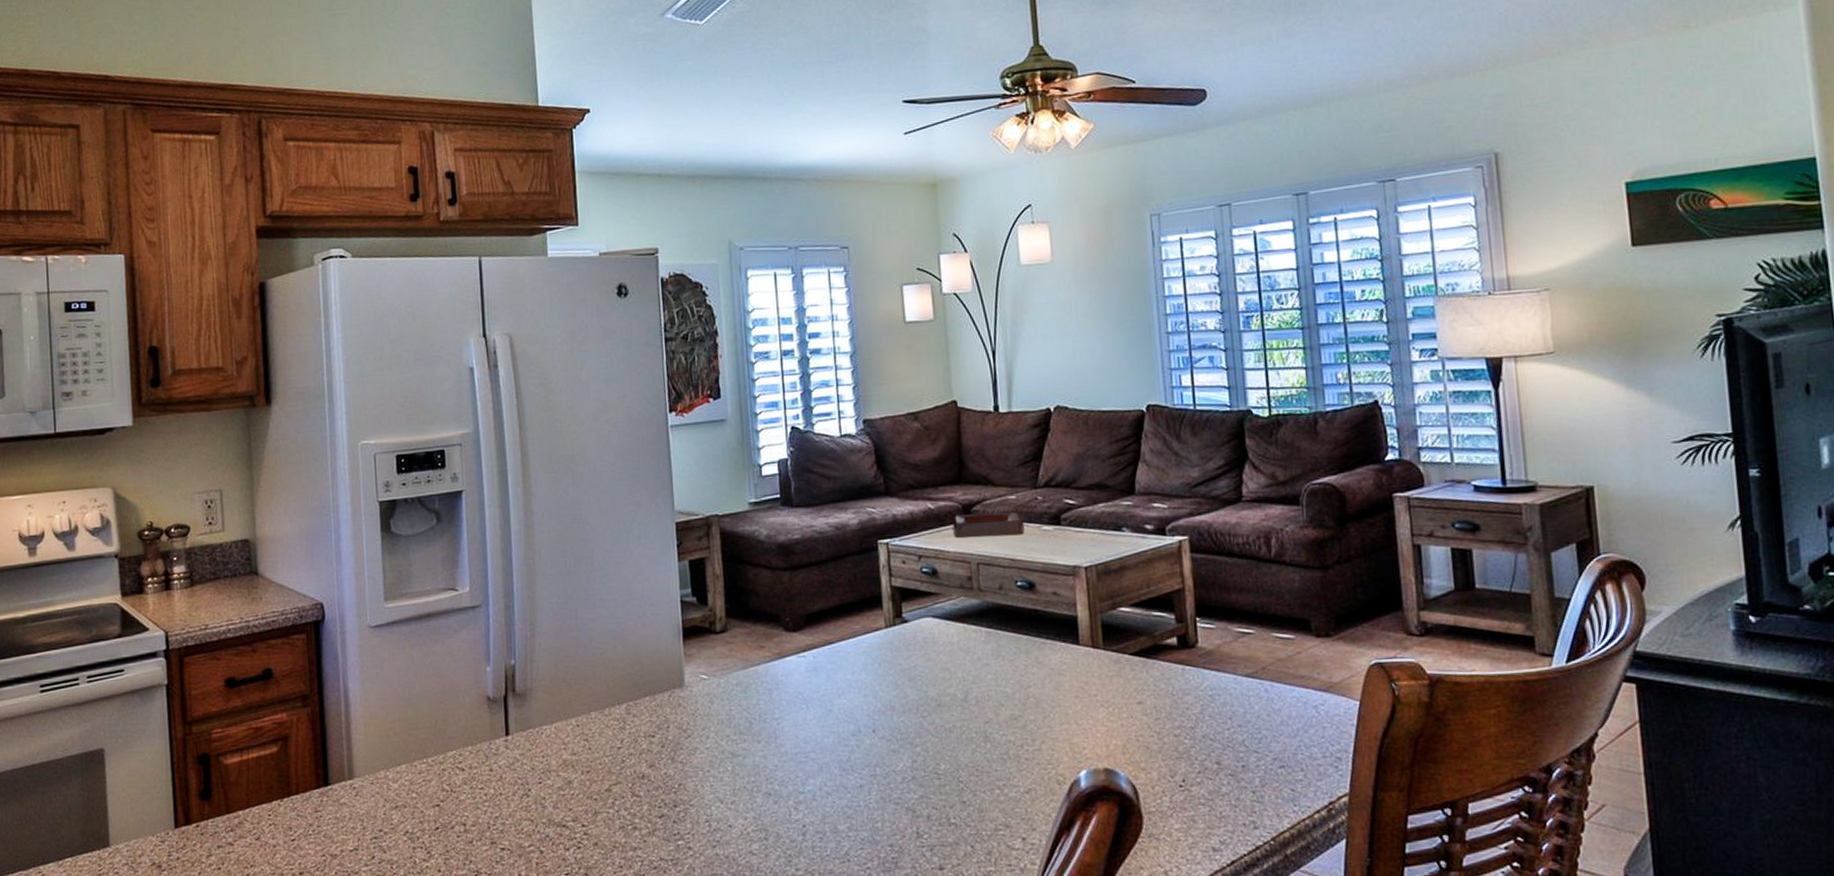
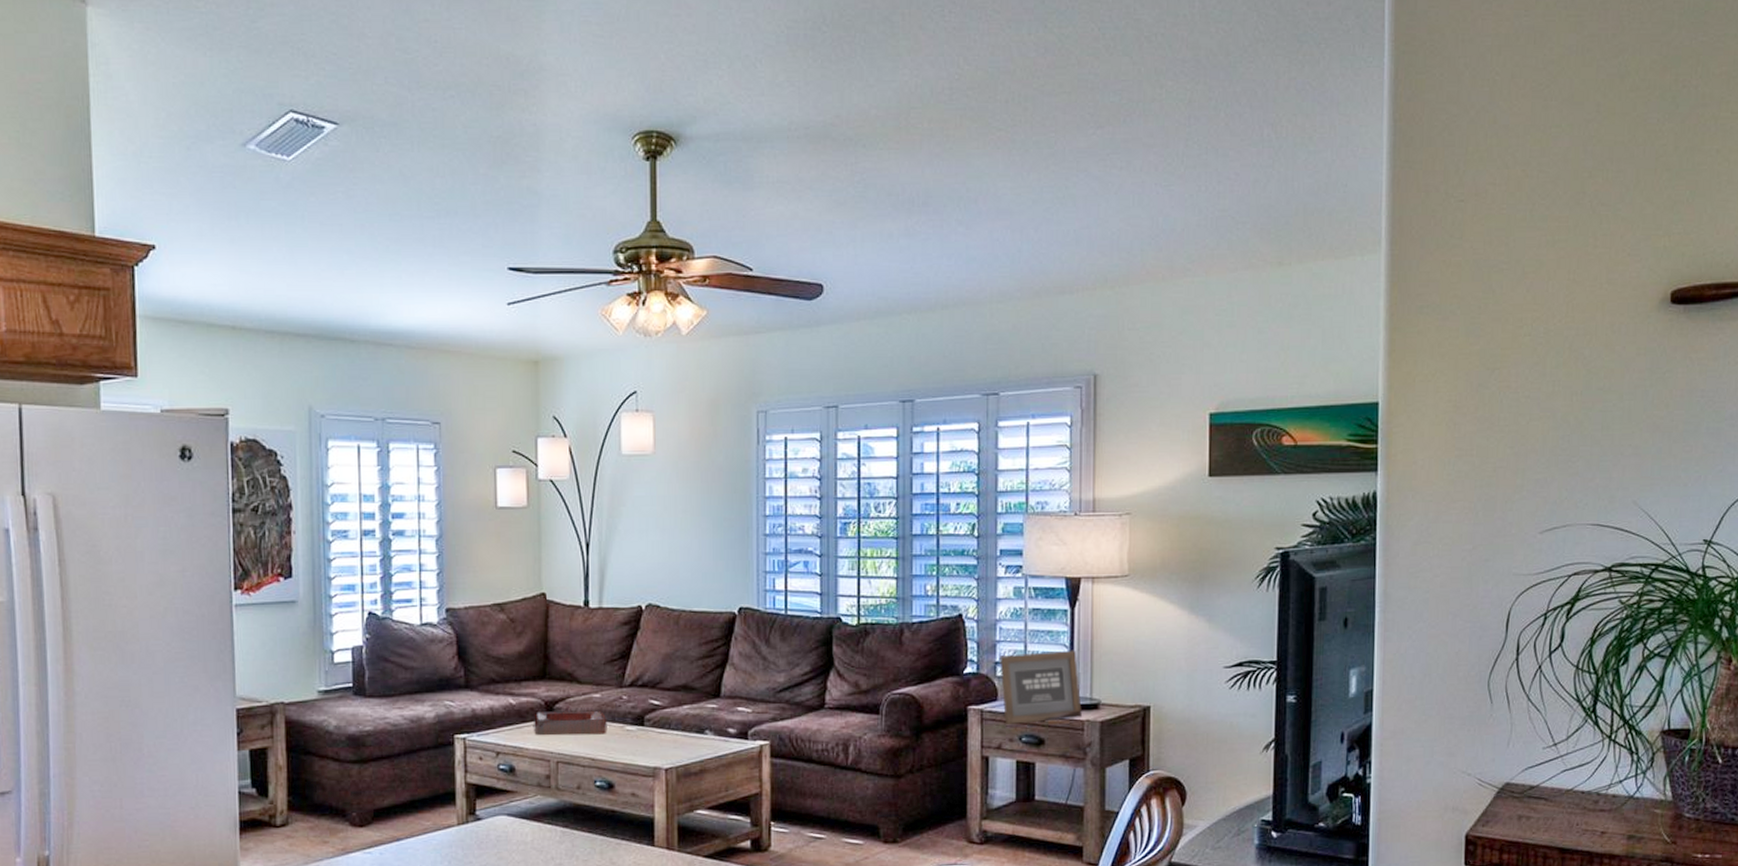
picture frame: none [1422,431,1518,512] -> present [1000,650,1082,725]

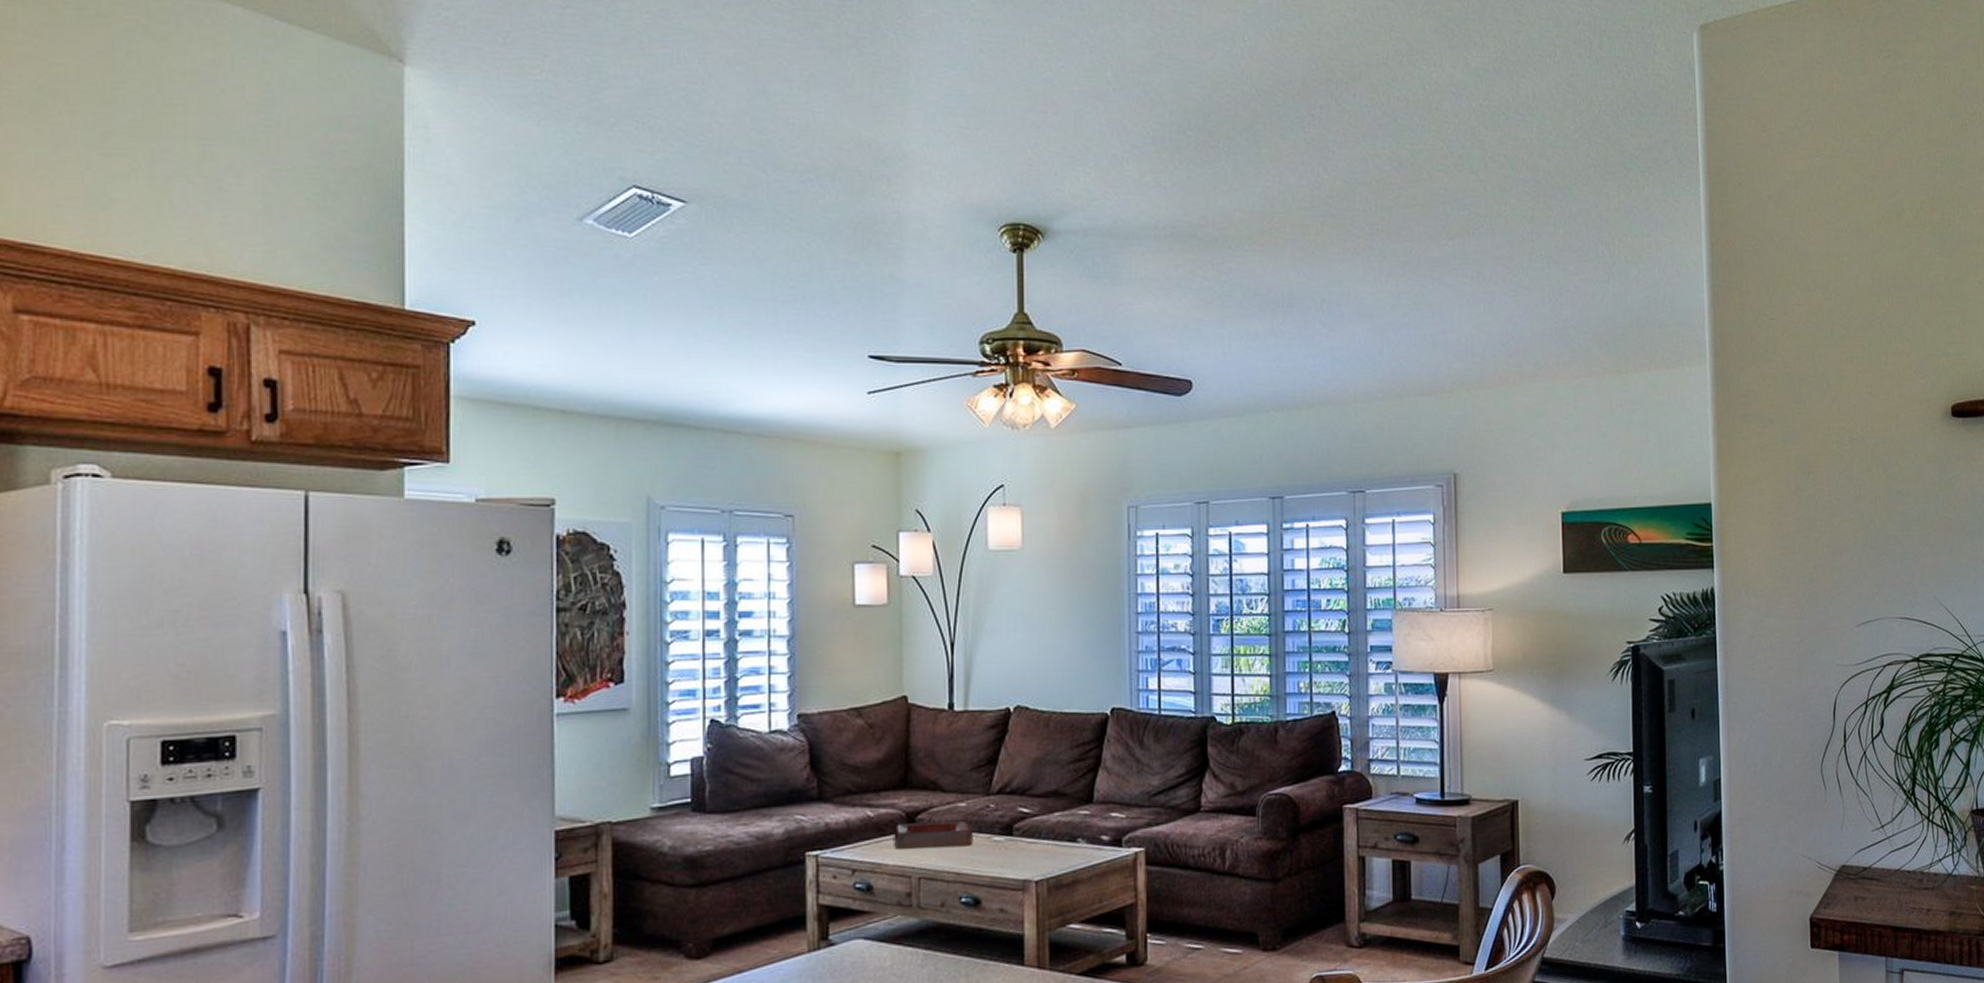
picture frame: present [1000,650,1082,725] -> none [1373,745,1454,824]

